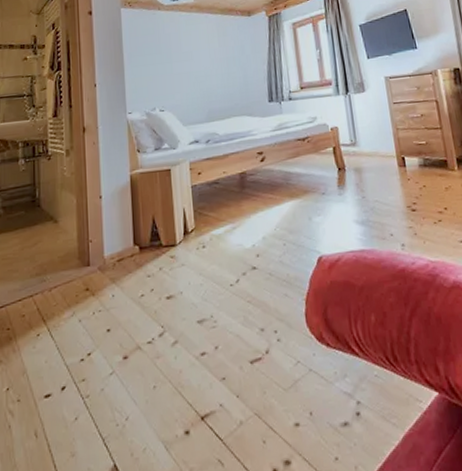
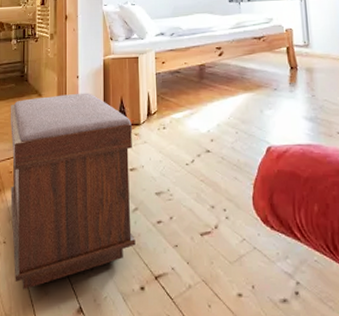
bench: none [19,214,177,455] -> present [10,92,136,290]

